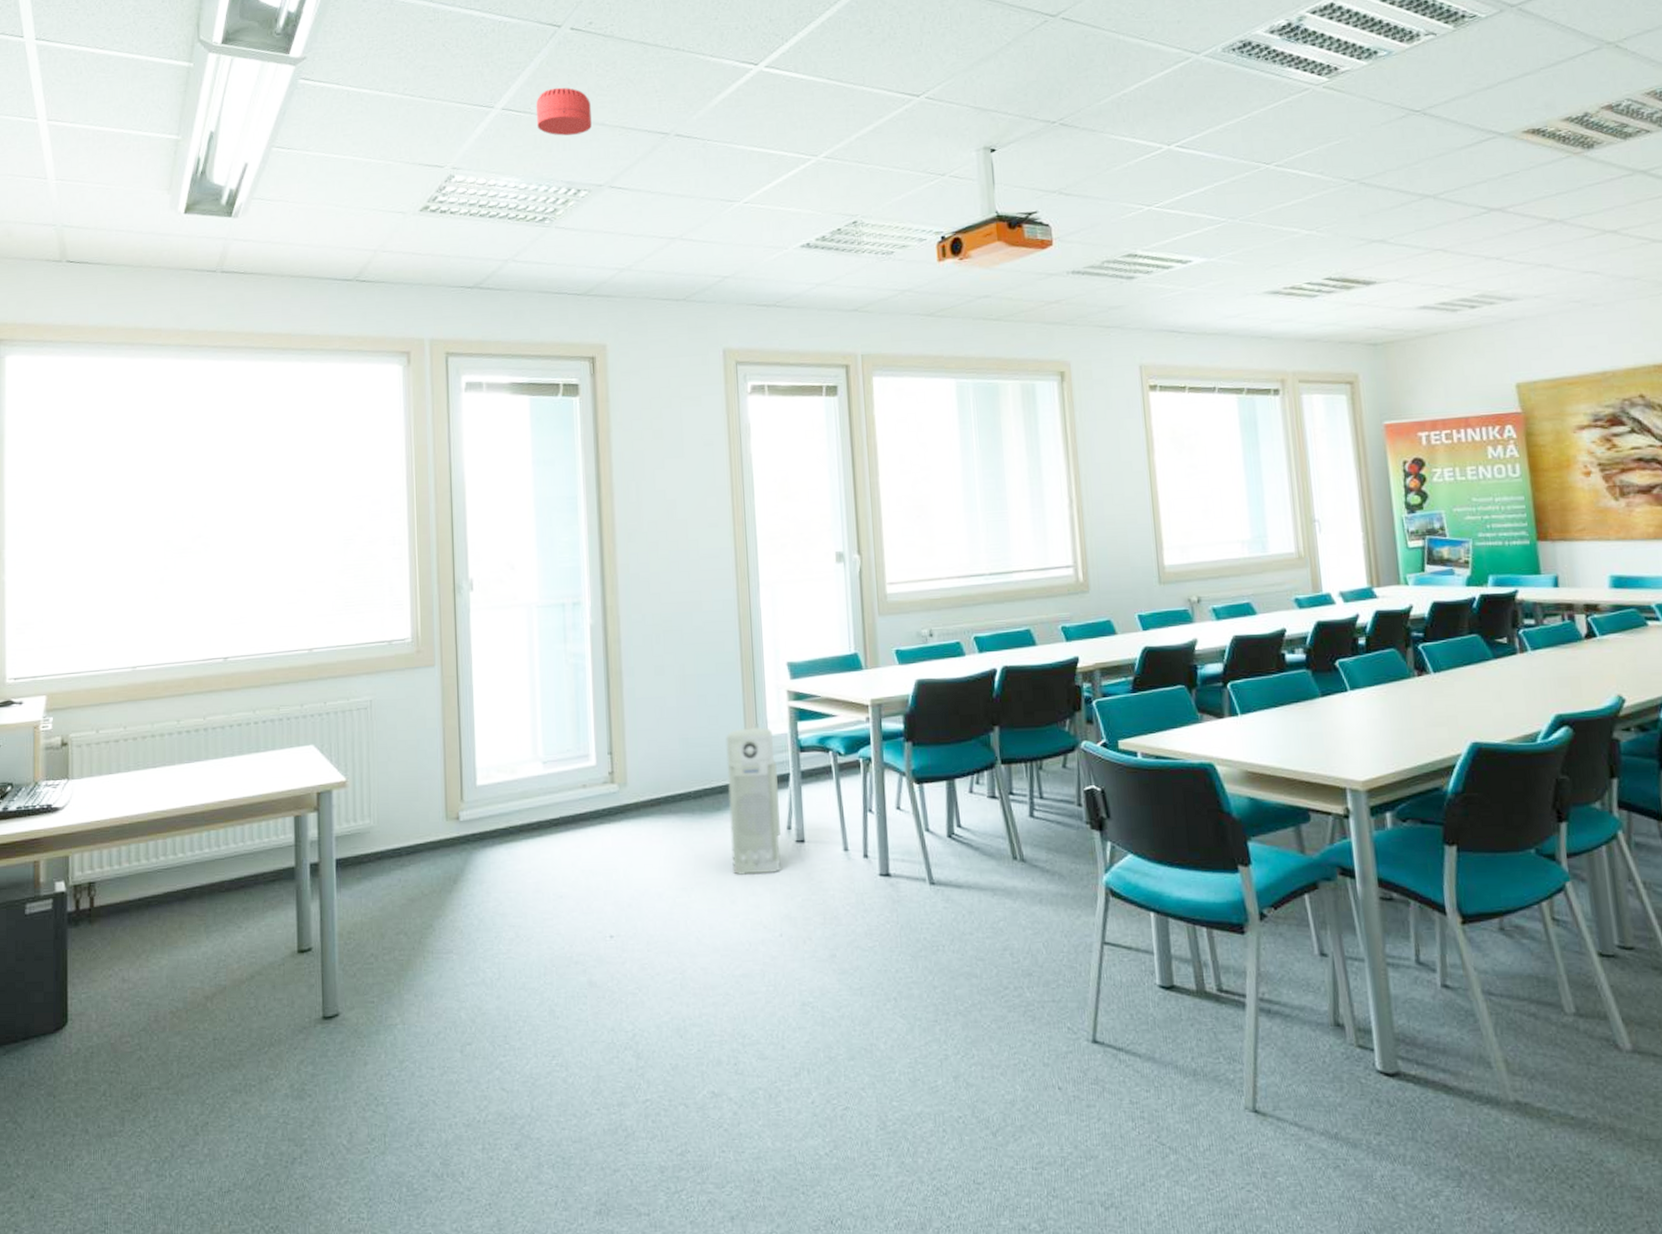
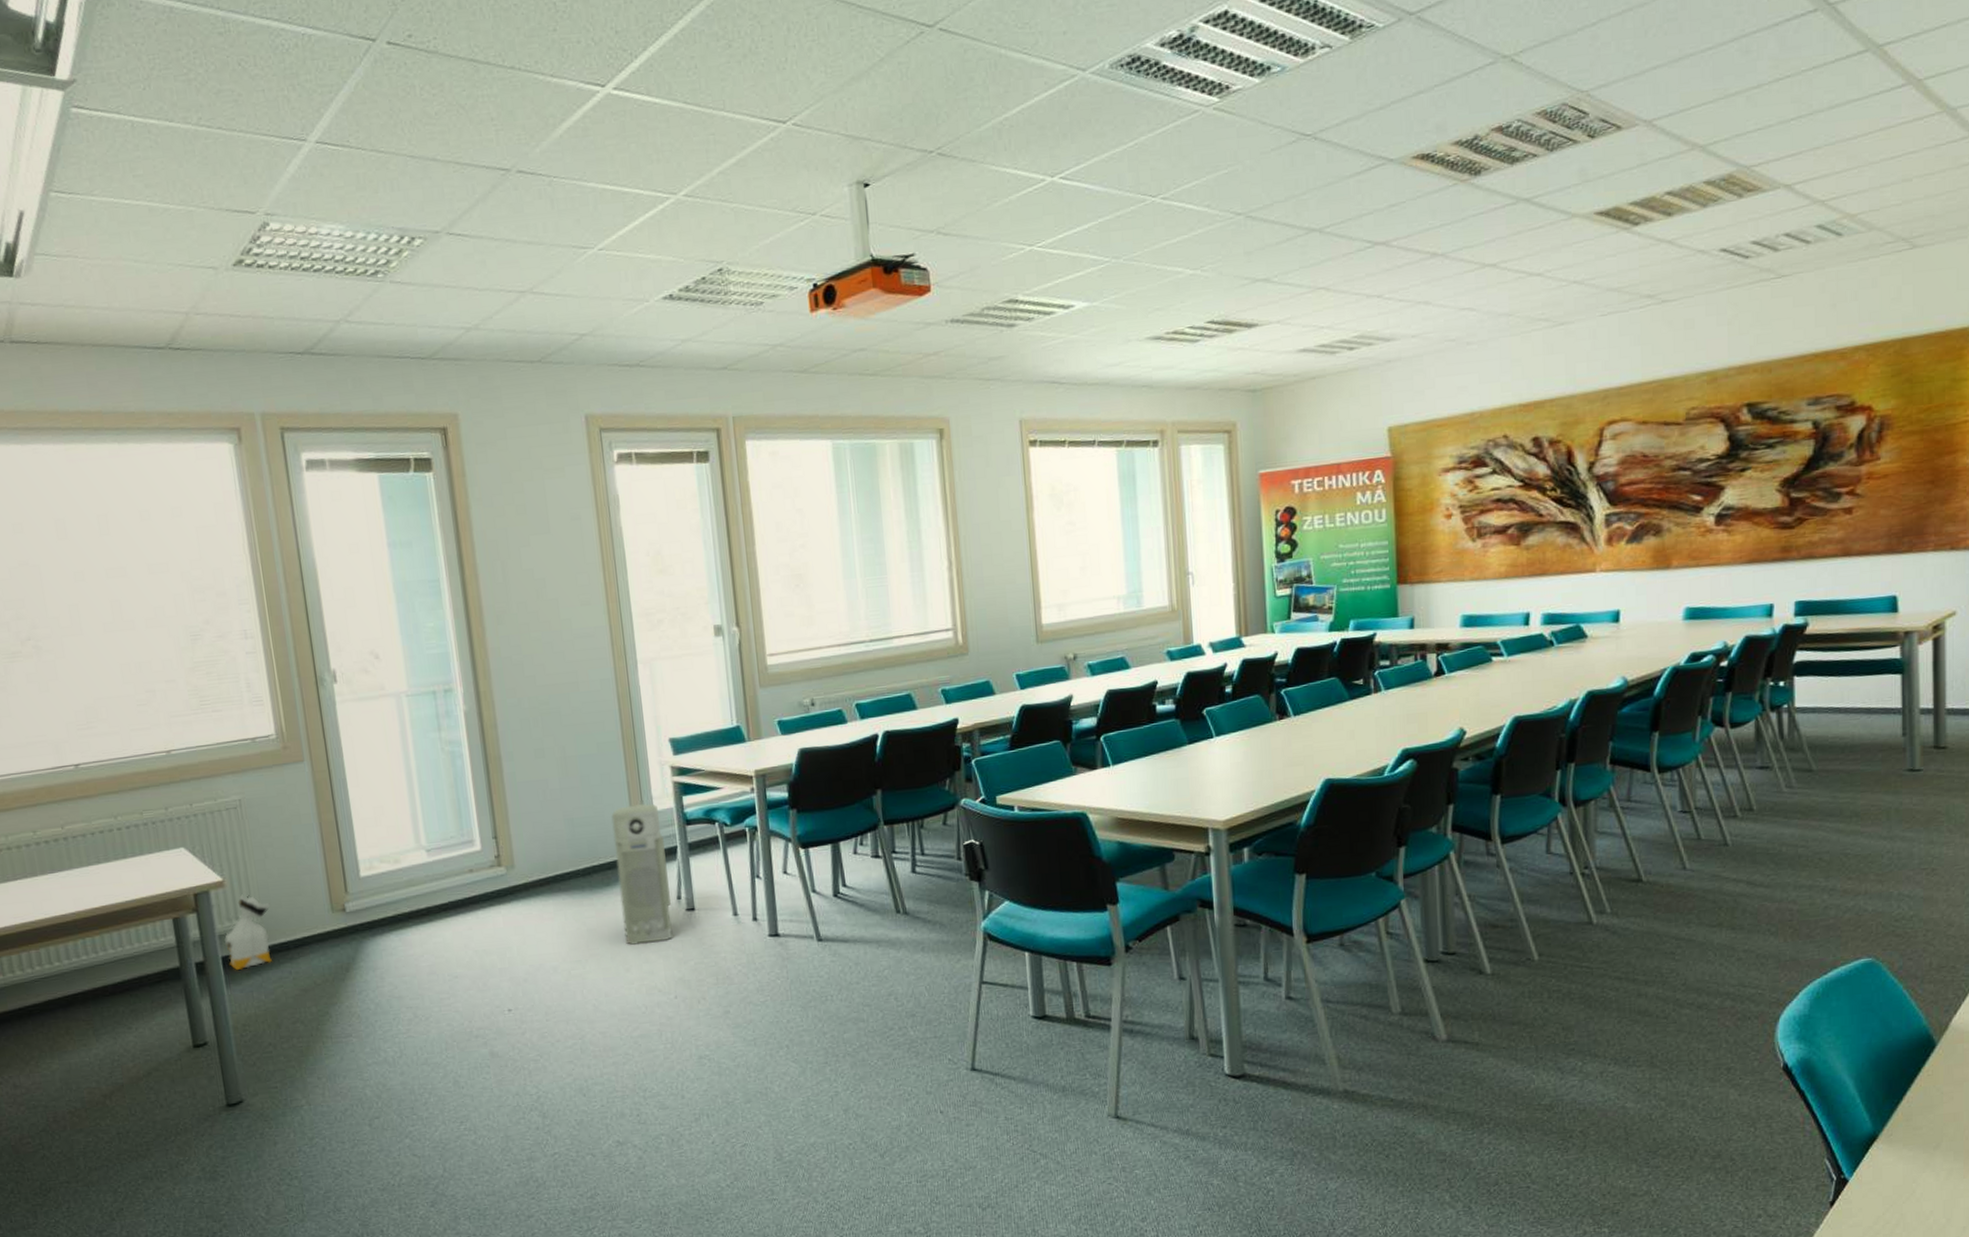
bag: none [341,792,388,875] -> present [225,890,272,971]
smoke detector: present [535,87,592,136] -> none [354,115,422,174]

